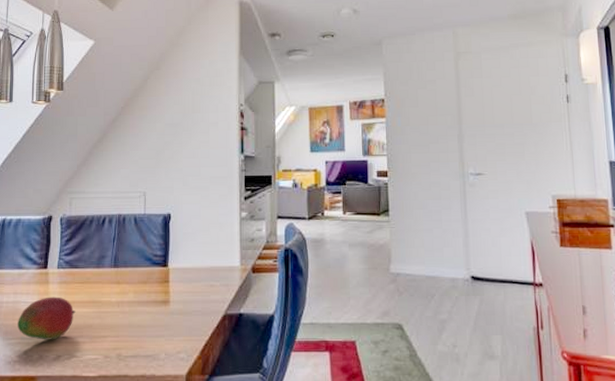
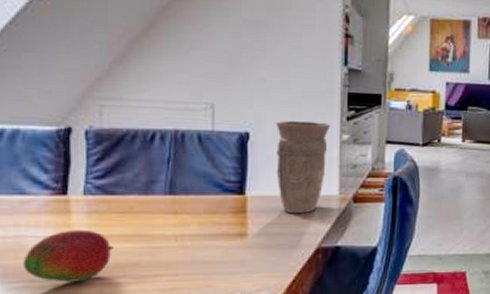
vase: none [190,202,232,284] -> present [275,120,331,214]

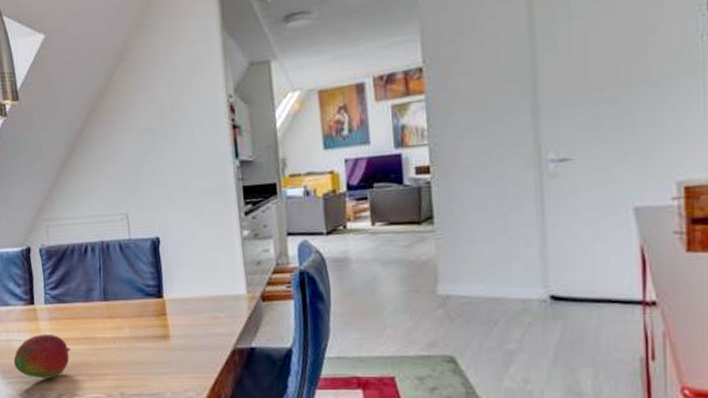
vase: present [275,120,331,214] -> none [180,220,231,315]

